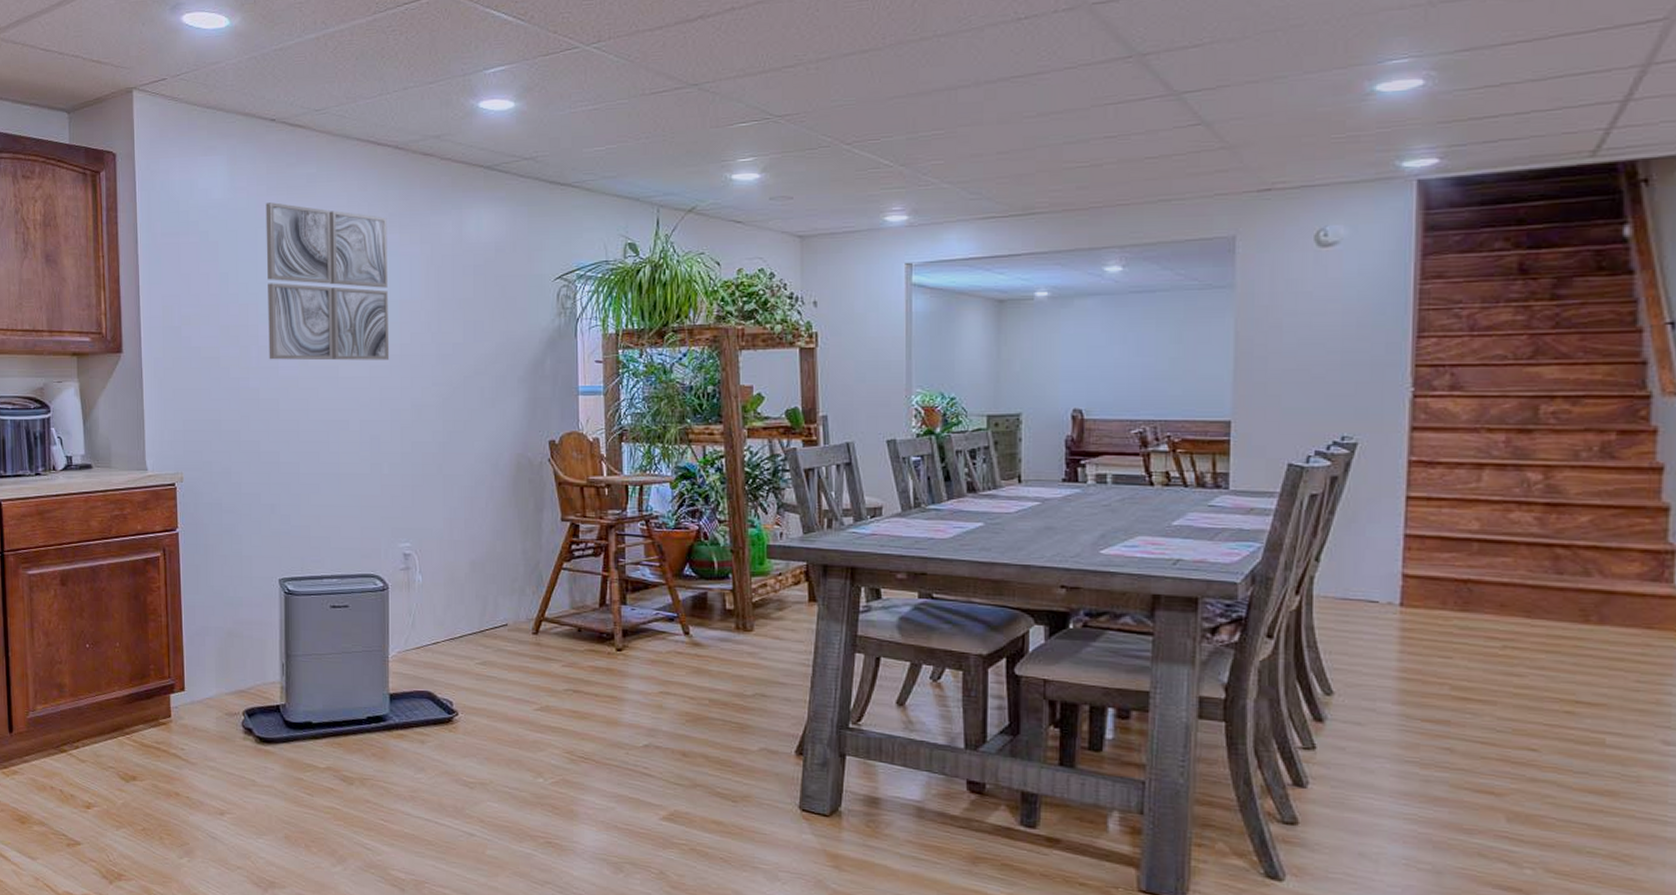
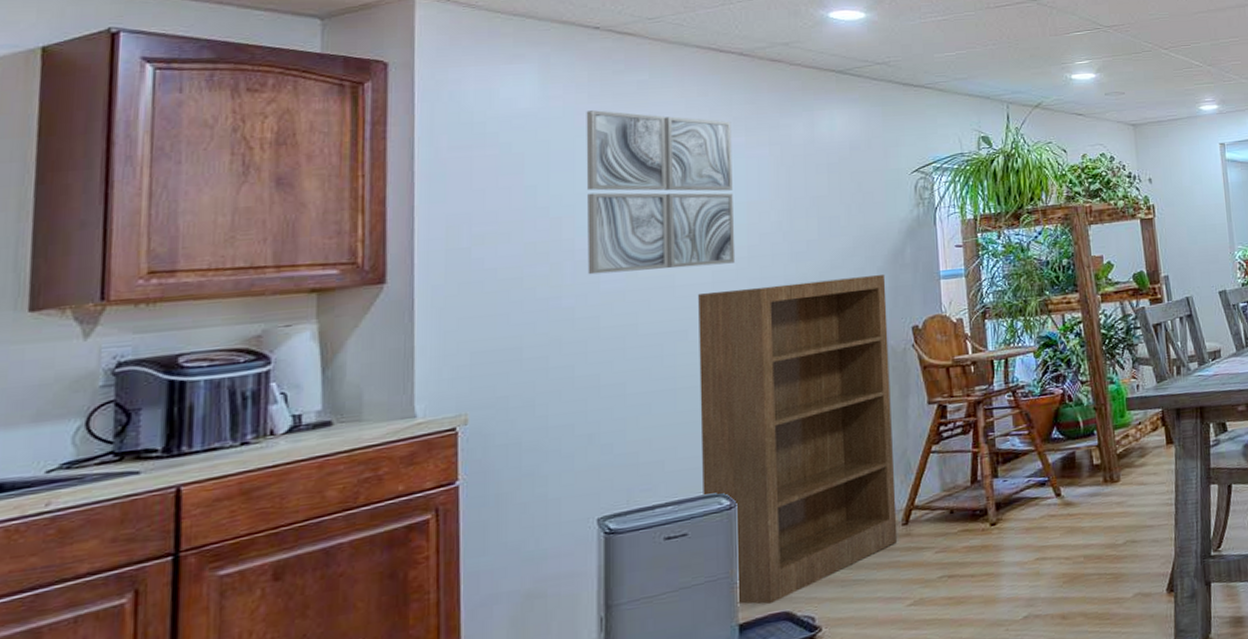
bookshelf: none [358,385,528,682] -> present [698,275,898,605]

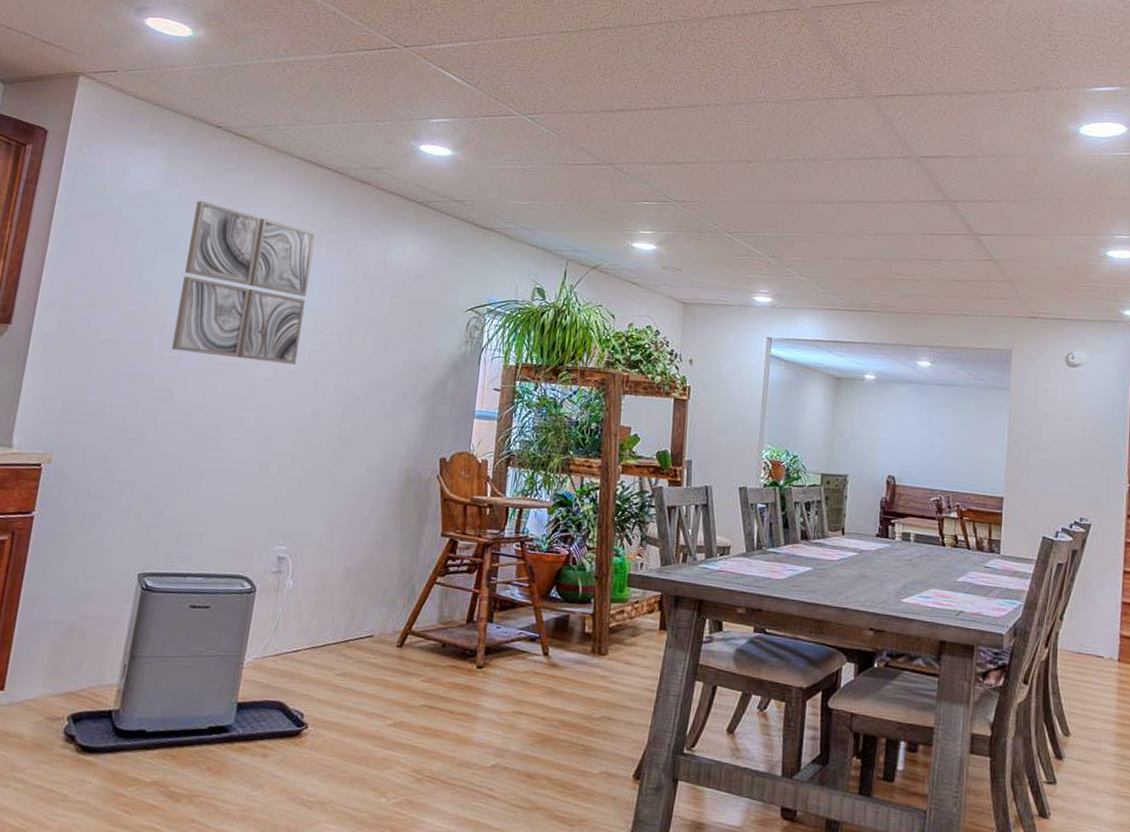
bookshelf: present [698,275,898,605] -> none [229,387,425,691]

